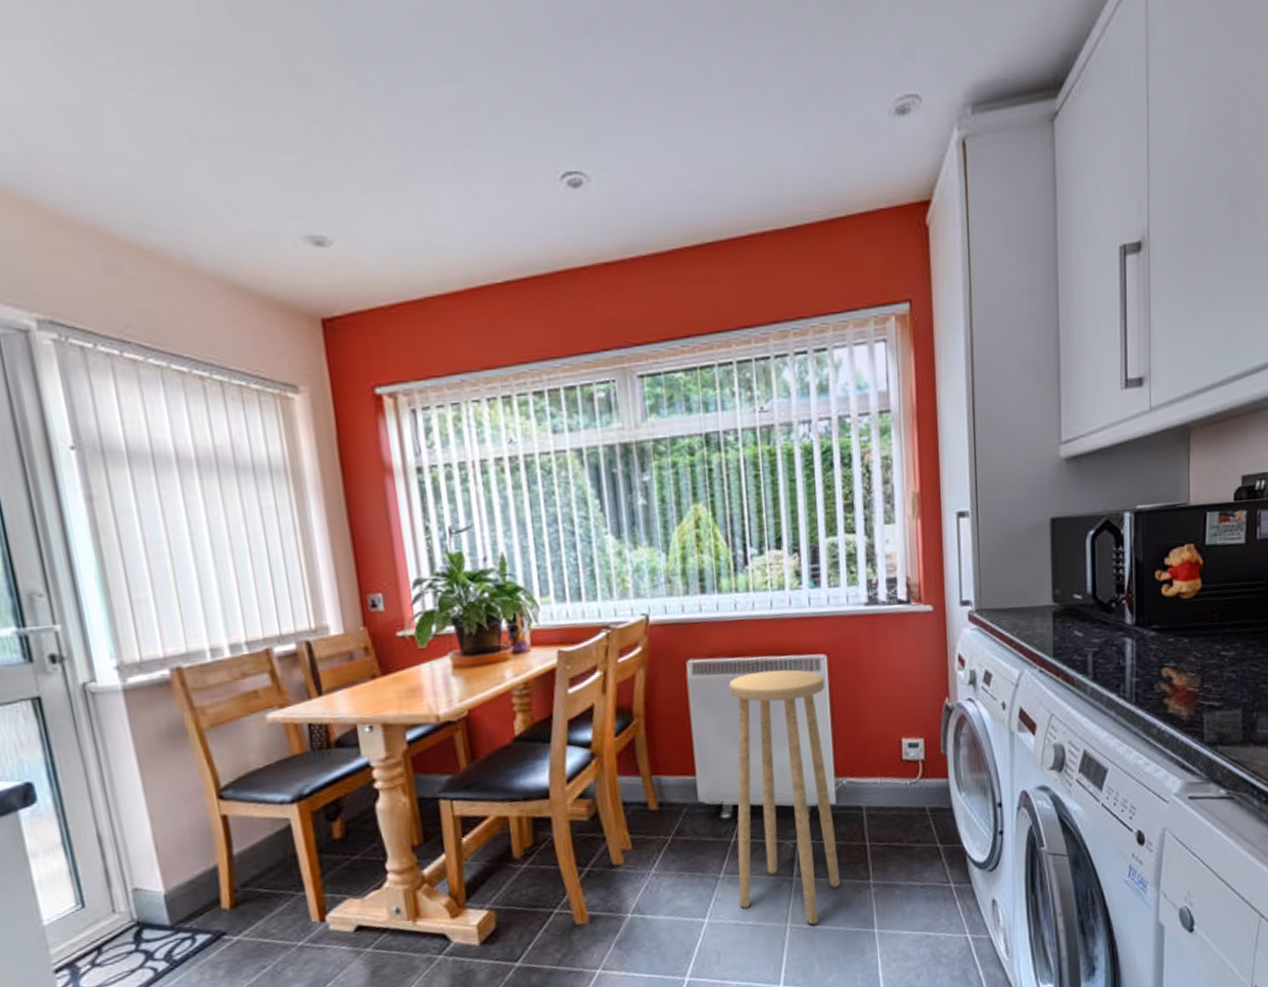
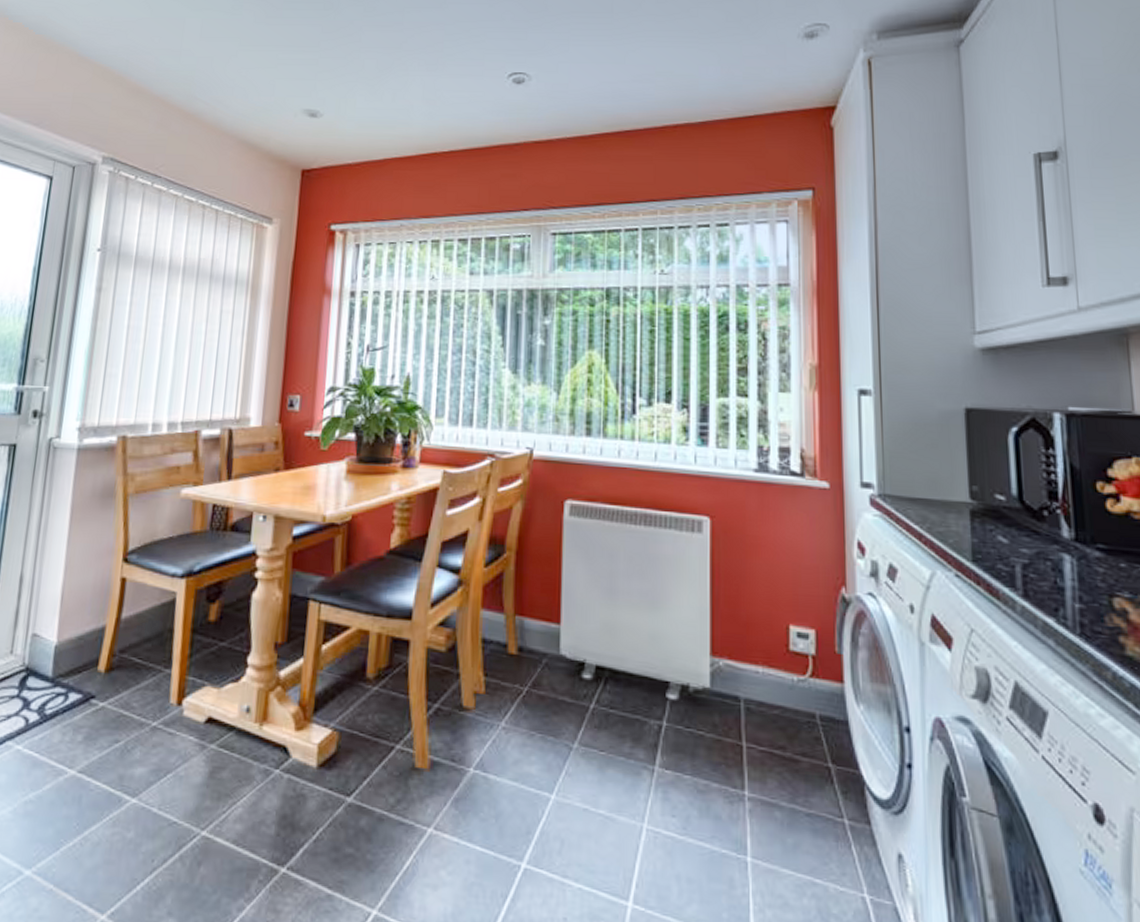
stool: present [729,669,841,925] -> none [591,523,709,833]

